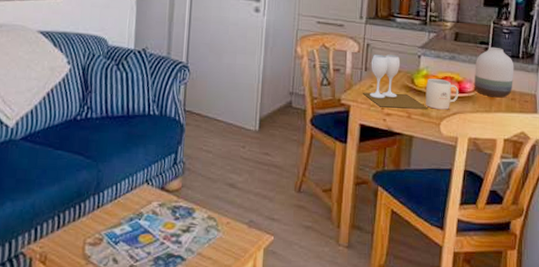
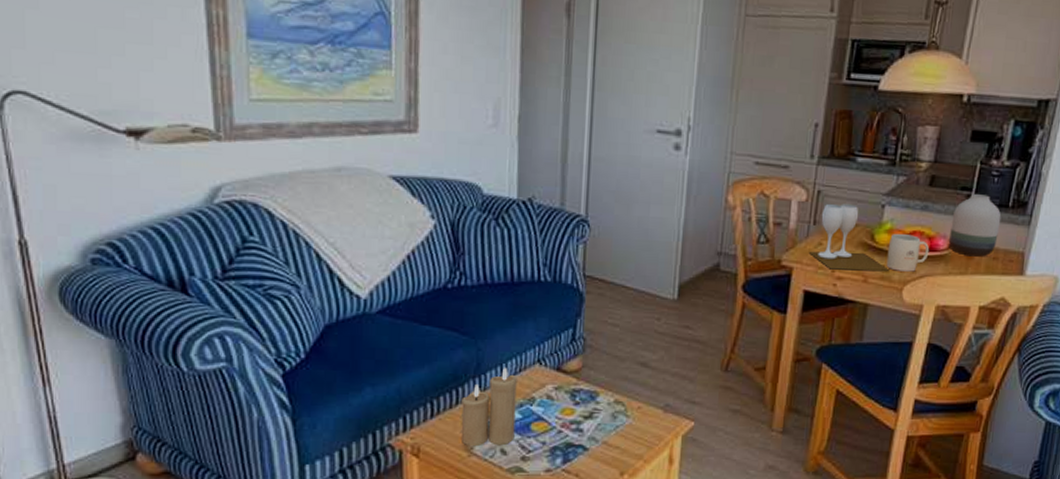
candle: none [81,187,129,256] -> present [461,368,517,447]

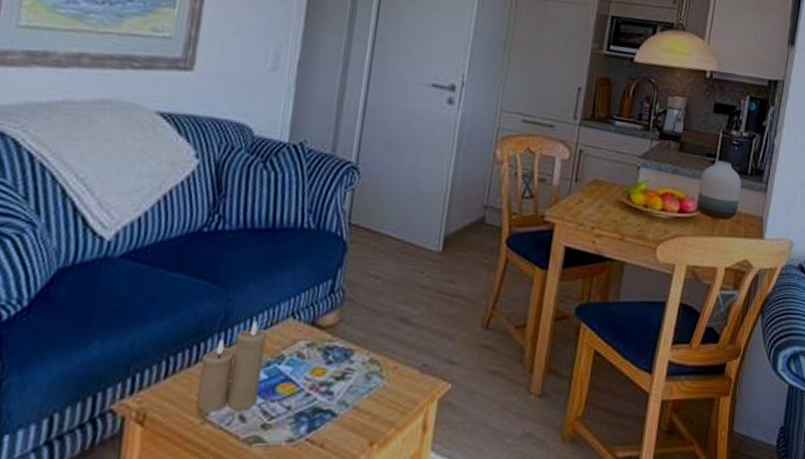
wineglass: present [810,204,890,271] -> none [571,163,645,230]
mug: present [886,233,930,273] -> none [641,194,680,233]
kettle: none [900,137,938,177] -> present [653,106,686,143]

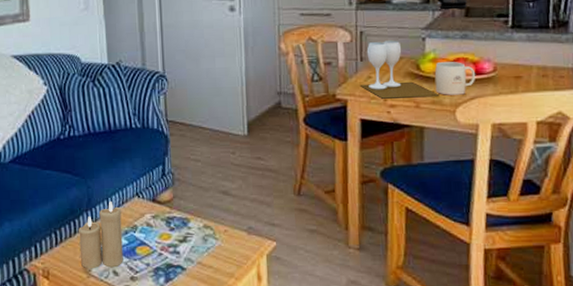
wineglass: none [571,163,645,230] -> present [361,40,440,99]
mug: none [641,194,680,233] -> present [434,61,476,96]
vase: present [697,161,742,220] -> none [493,19,544,76]

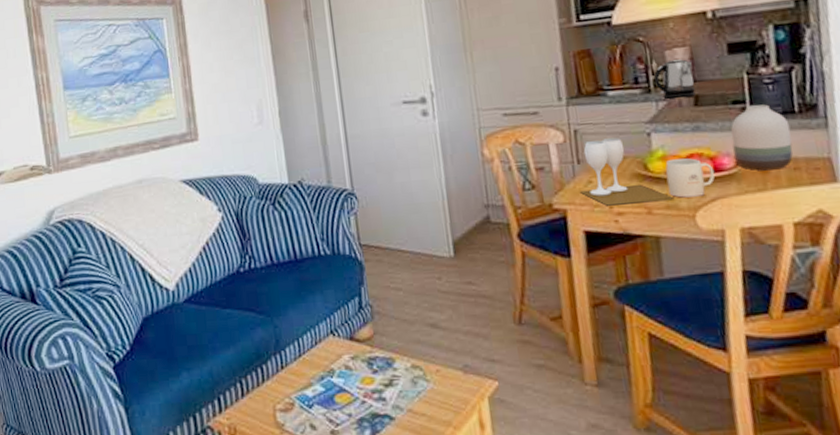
candle: present [79,202,124,269] -> none [267,342,321,424]
vase: none [493,19,544,76] -> present [731,104,793,171]

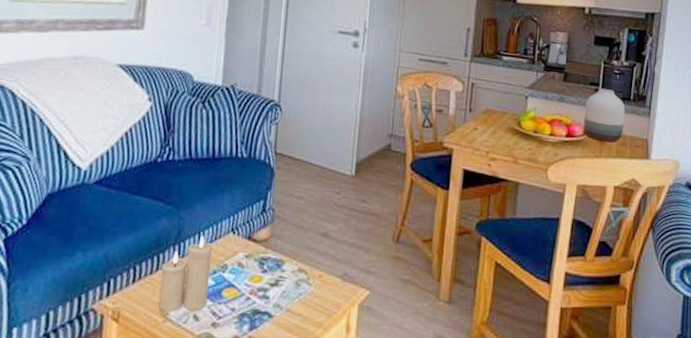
candle: none [267,342,321,424] -> present [158,236,213,312]
wineglass: present [580,137,675,206] -> none [467,95,535,153]
mug: present [665,158,716,198] -> none [532,120,568,155]

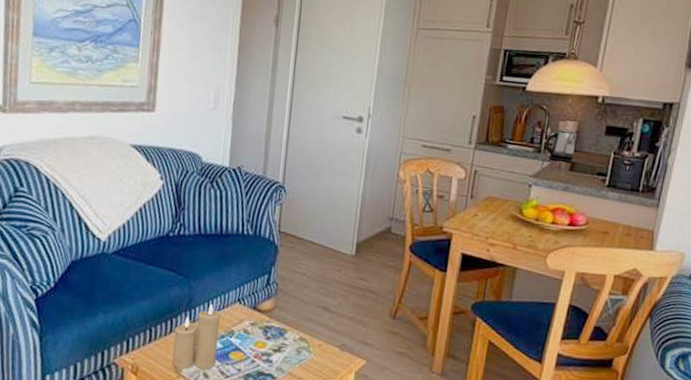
vase: present [584,89,625,143] -> none [587,179,633,233]

